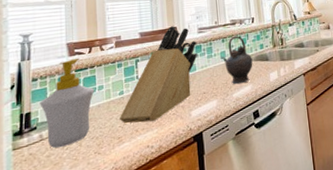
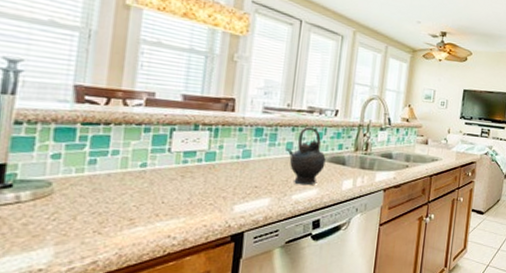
soap bottle: present [40,57,95,148] -> none [21,106,107,216]
knife block: present [119,26,198,124] -> none [134,96,258,209]

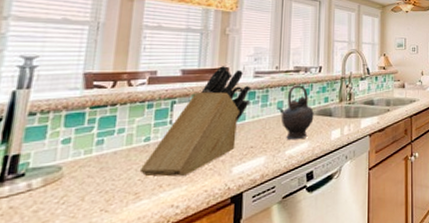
knife block: none [134,96,258,209] -> present [139,66,251,177]

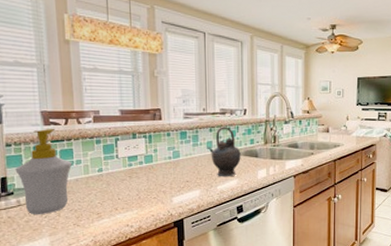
soap bottle: none [34,92,113,201] -> present [15,128,73,214]
knife block: present [139,66,251,177] -> none [98,107,182,203]

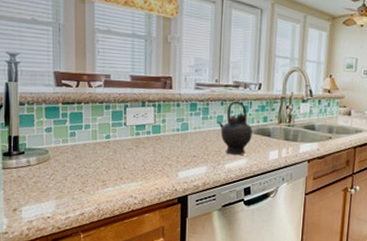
soap bottle: present [15,128,73,214] -> none [27,89,81,177]

